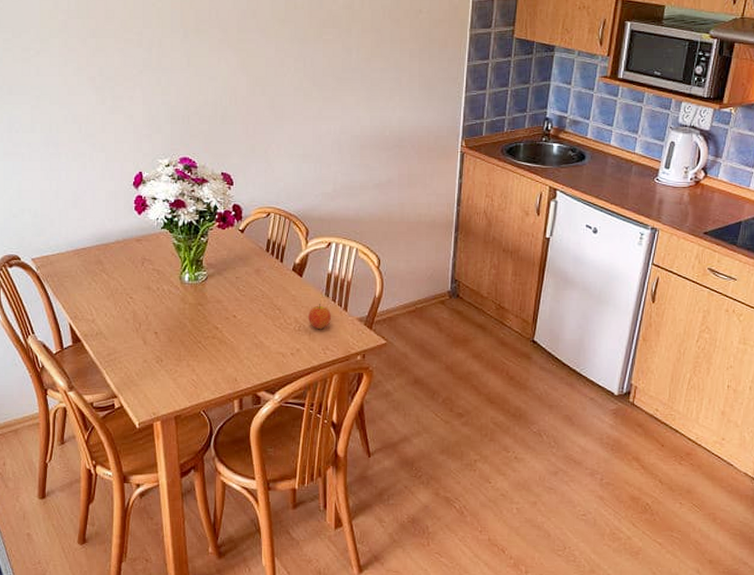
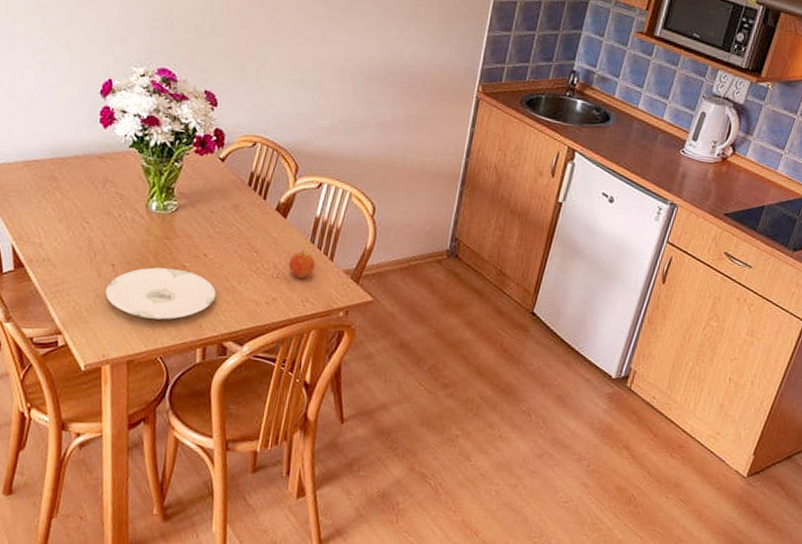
plate: none [152,330,247,377] -> present [105,267,216,320]

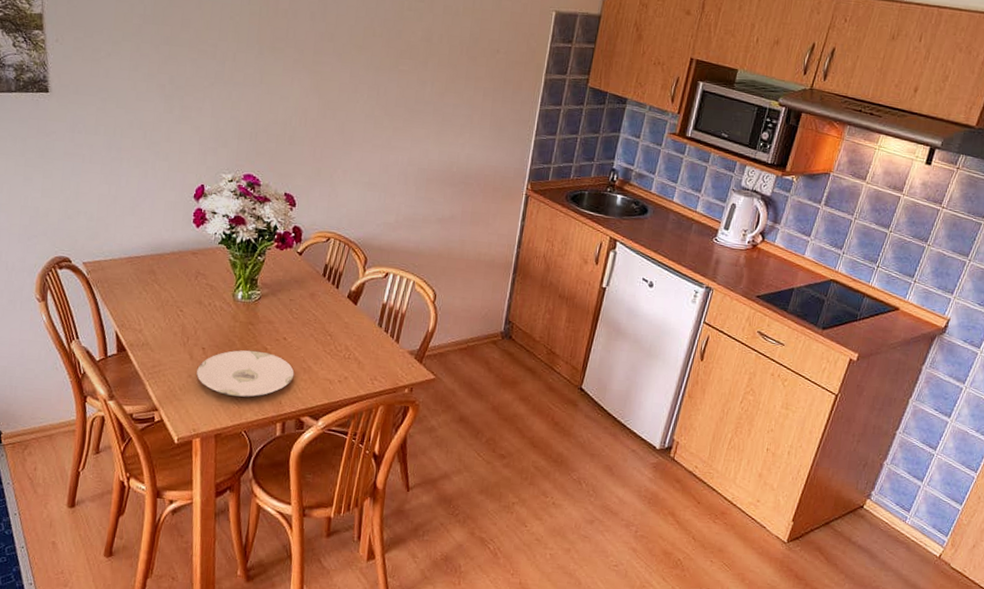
fruit: present [289,250,315,279] -> none [359,333,382,360]

